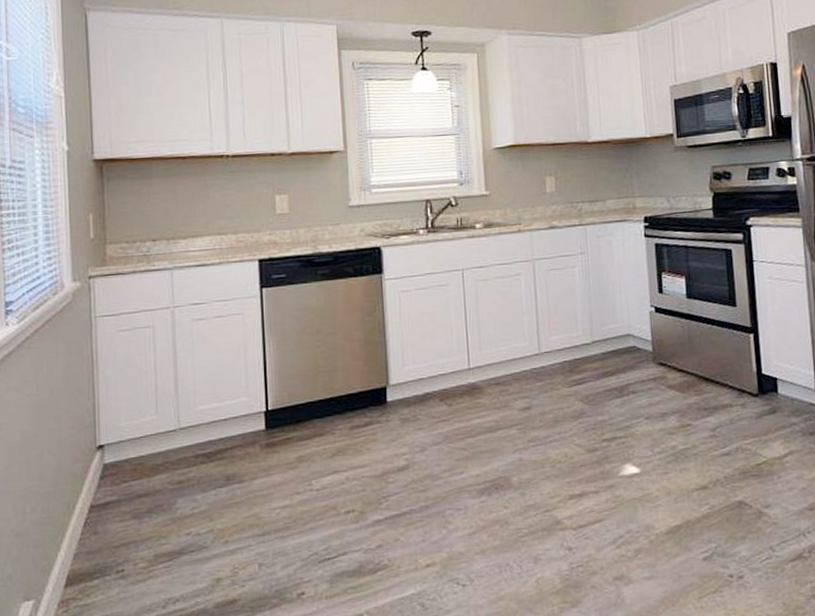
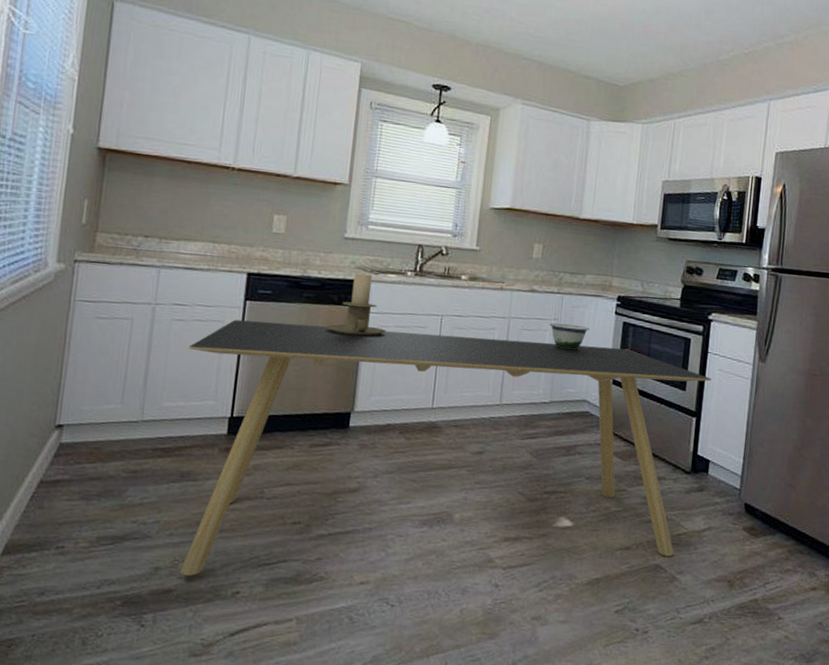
dining table: none [213,271,763,583] -> present [179,319,712,576]
candle holder: none [348,239,408,307] -> present [327,273,386,337]
bowl: none [576,255,620,284] -> present [549,323,589,350]

